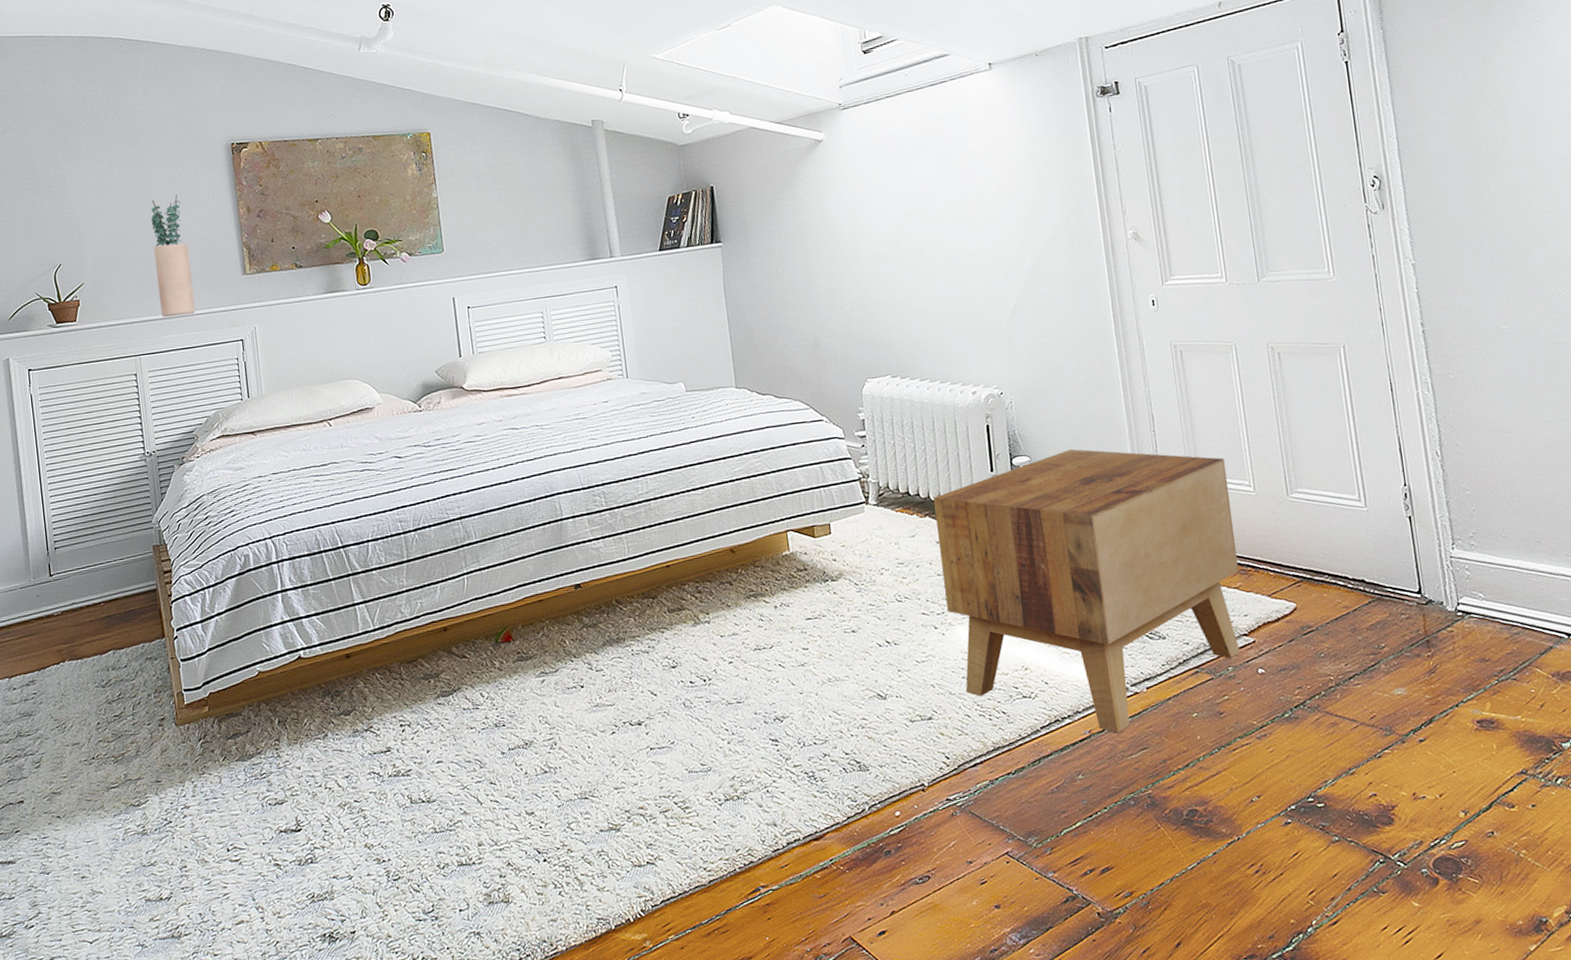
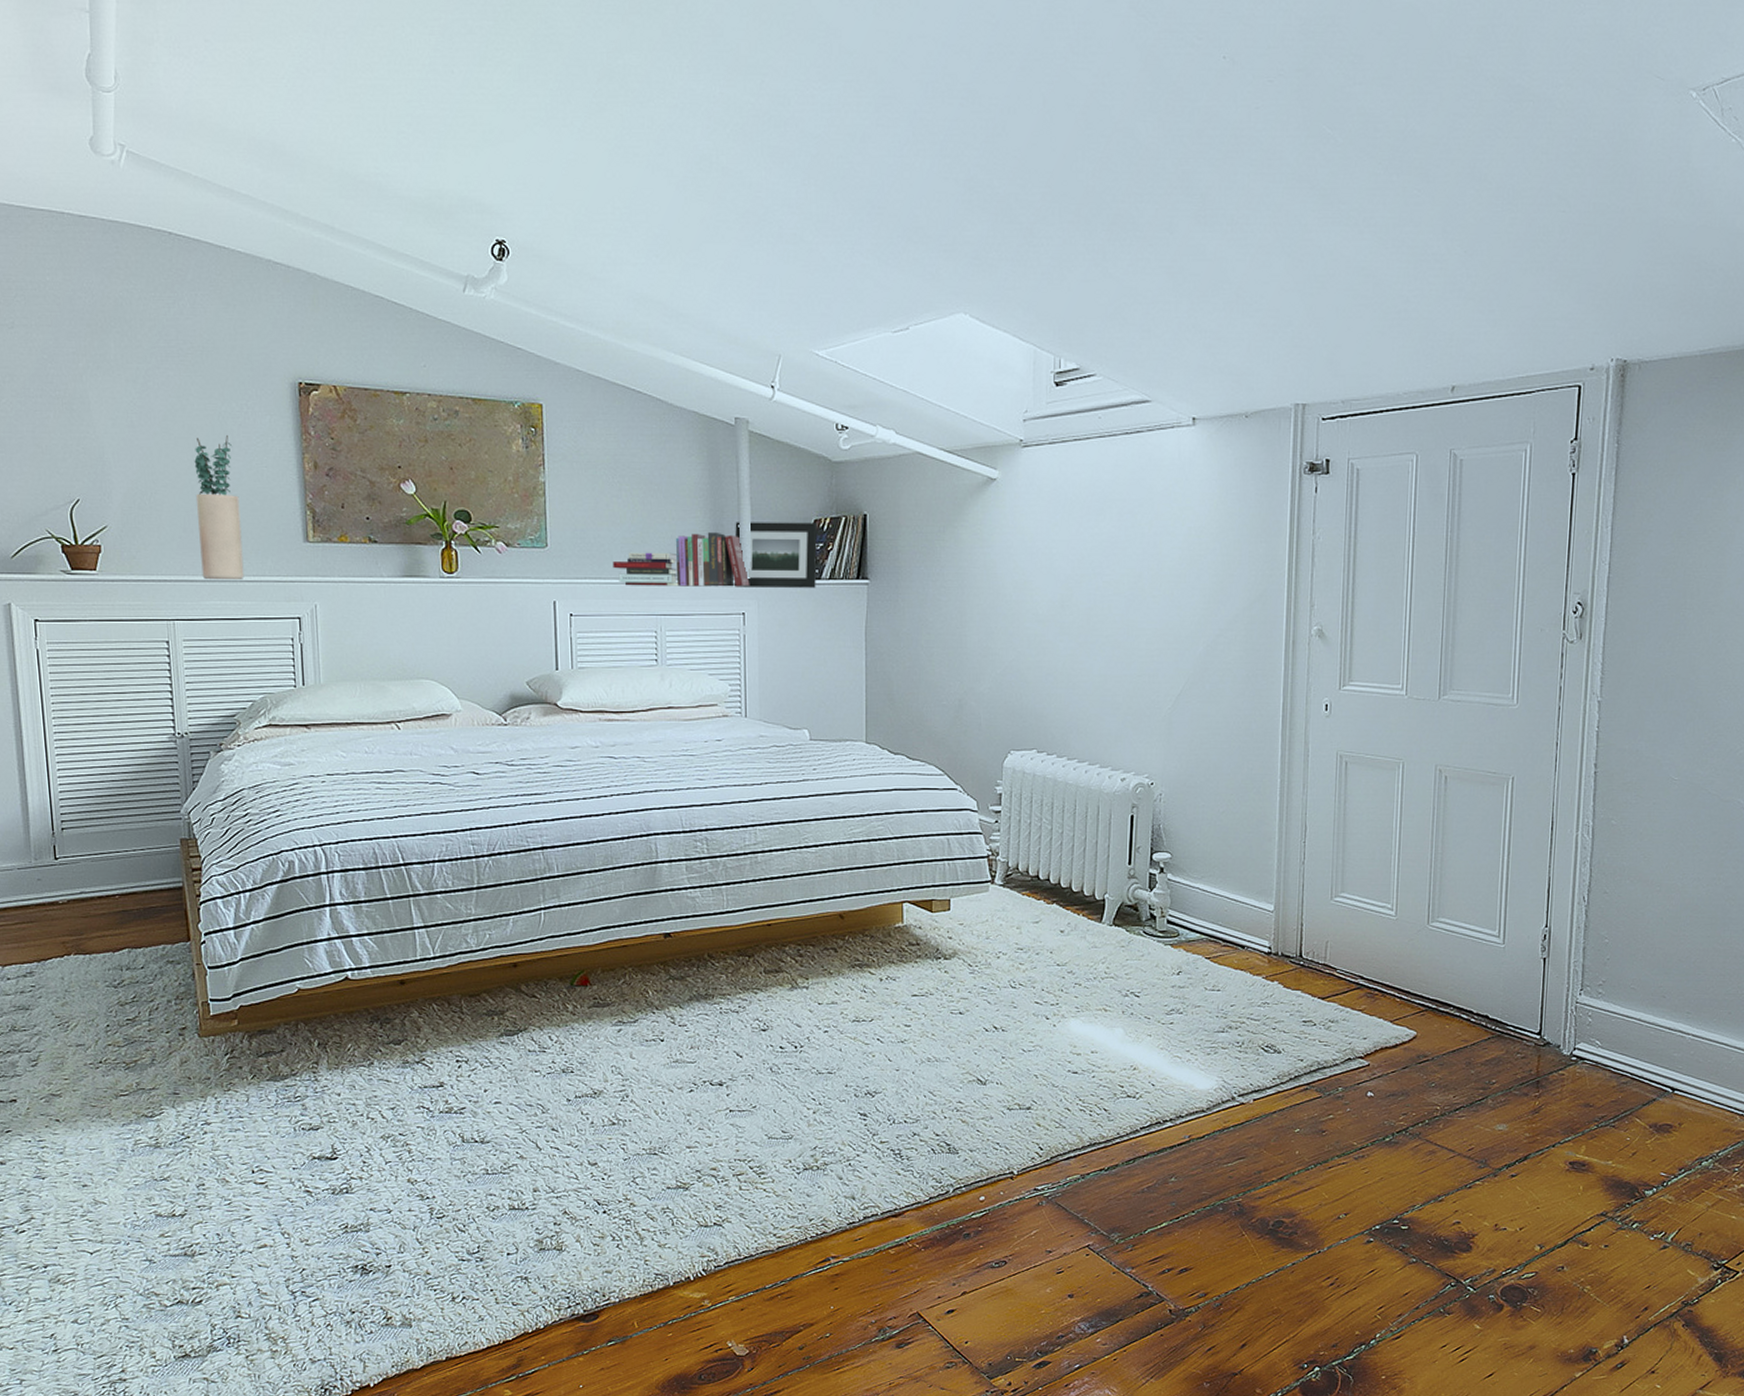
books: none [500,242,558,276] -> present [612,552,679,586]
books: none [551,219,619,271] -> present [675,531,750,587]
picture frame: none [601,199,676,265] -> present [733,522,818,588]
side table: present [934,448,1241,734] -> none [1062,850,1372,1141]

